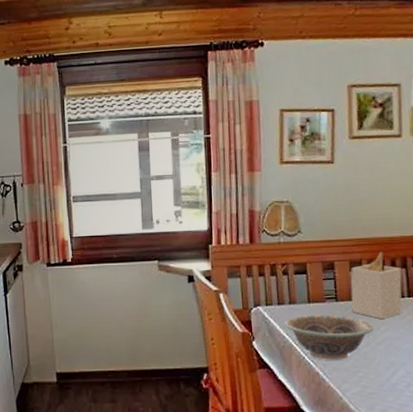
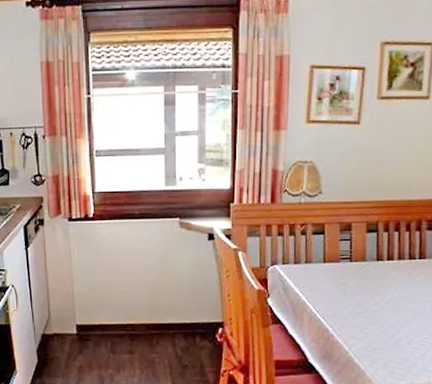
decorative bowl: present [285,315,374,360] -> none [300,274,384,317]
utensil holder: present [351,252,402,319] -> none [364,214,416,279]

